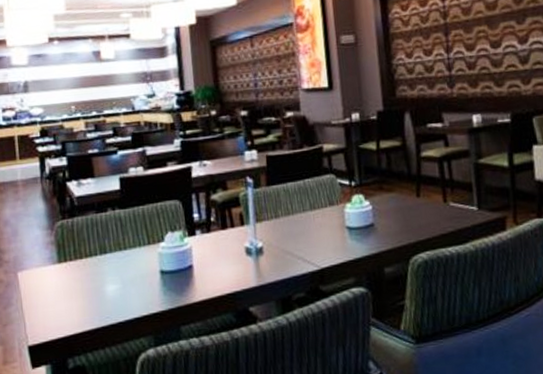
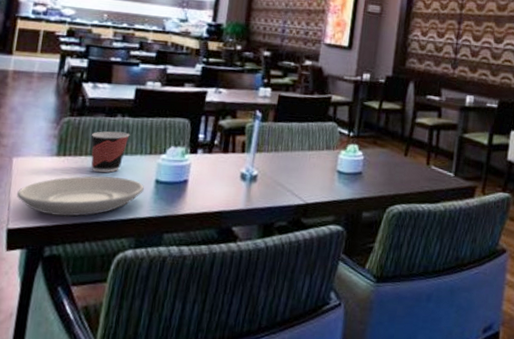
plate: none [28,274,151,325] -> present [16,176,144,216]
cup: none [86,226,125,274] -> present [91,131,130,173]

